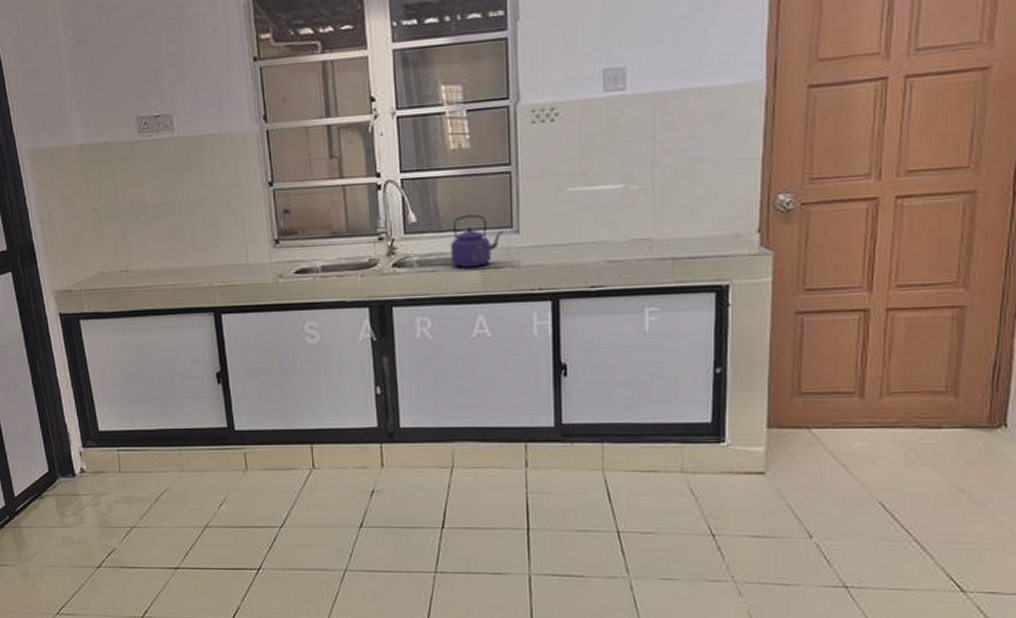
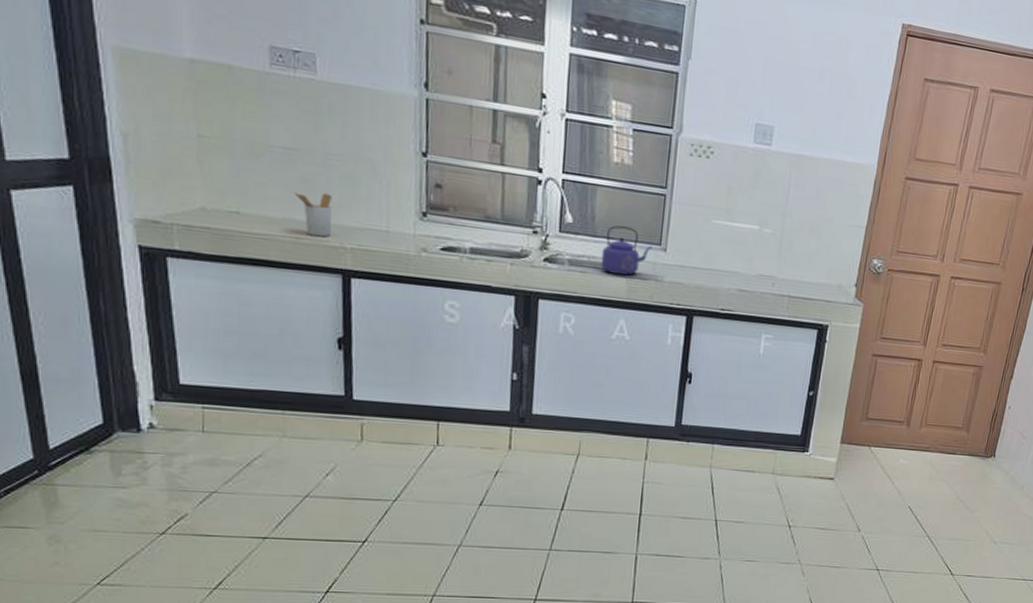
utensil holder: none [167,239,202,281] -> present [293,192,333,238]

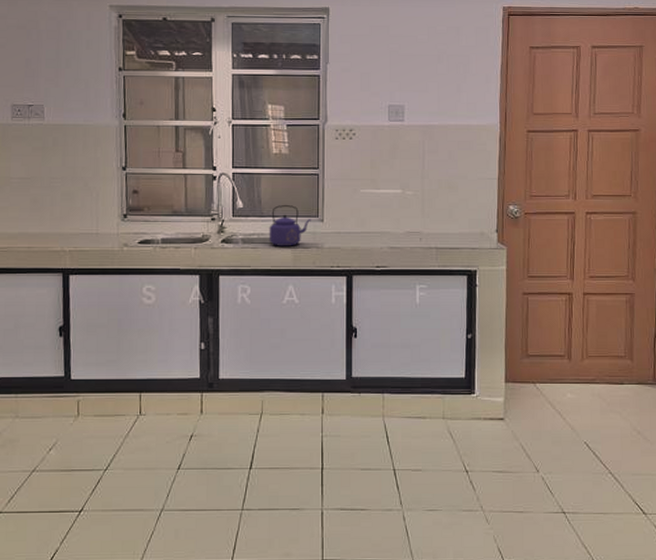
utensil holder: present [293,192,333,238] -> none [27,209,56,244]

